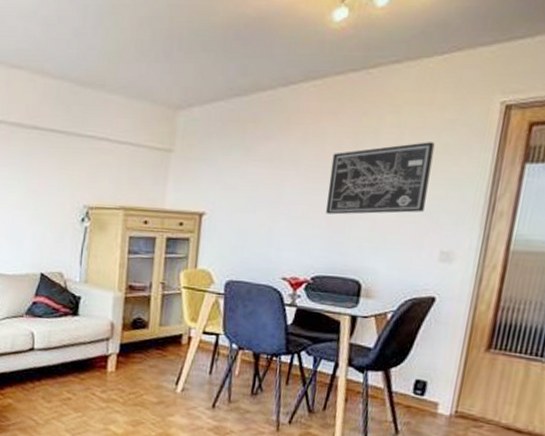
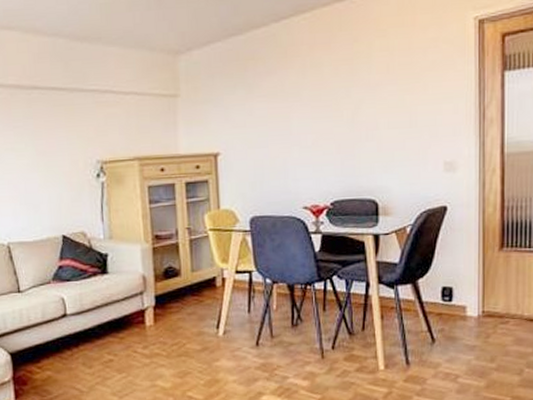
wall art: present [326,142,435,215] -> none [332,61,423,140]

